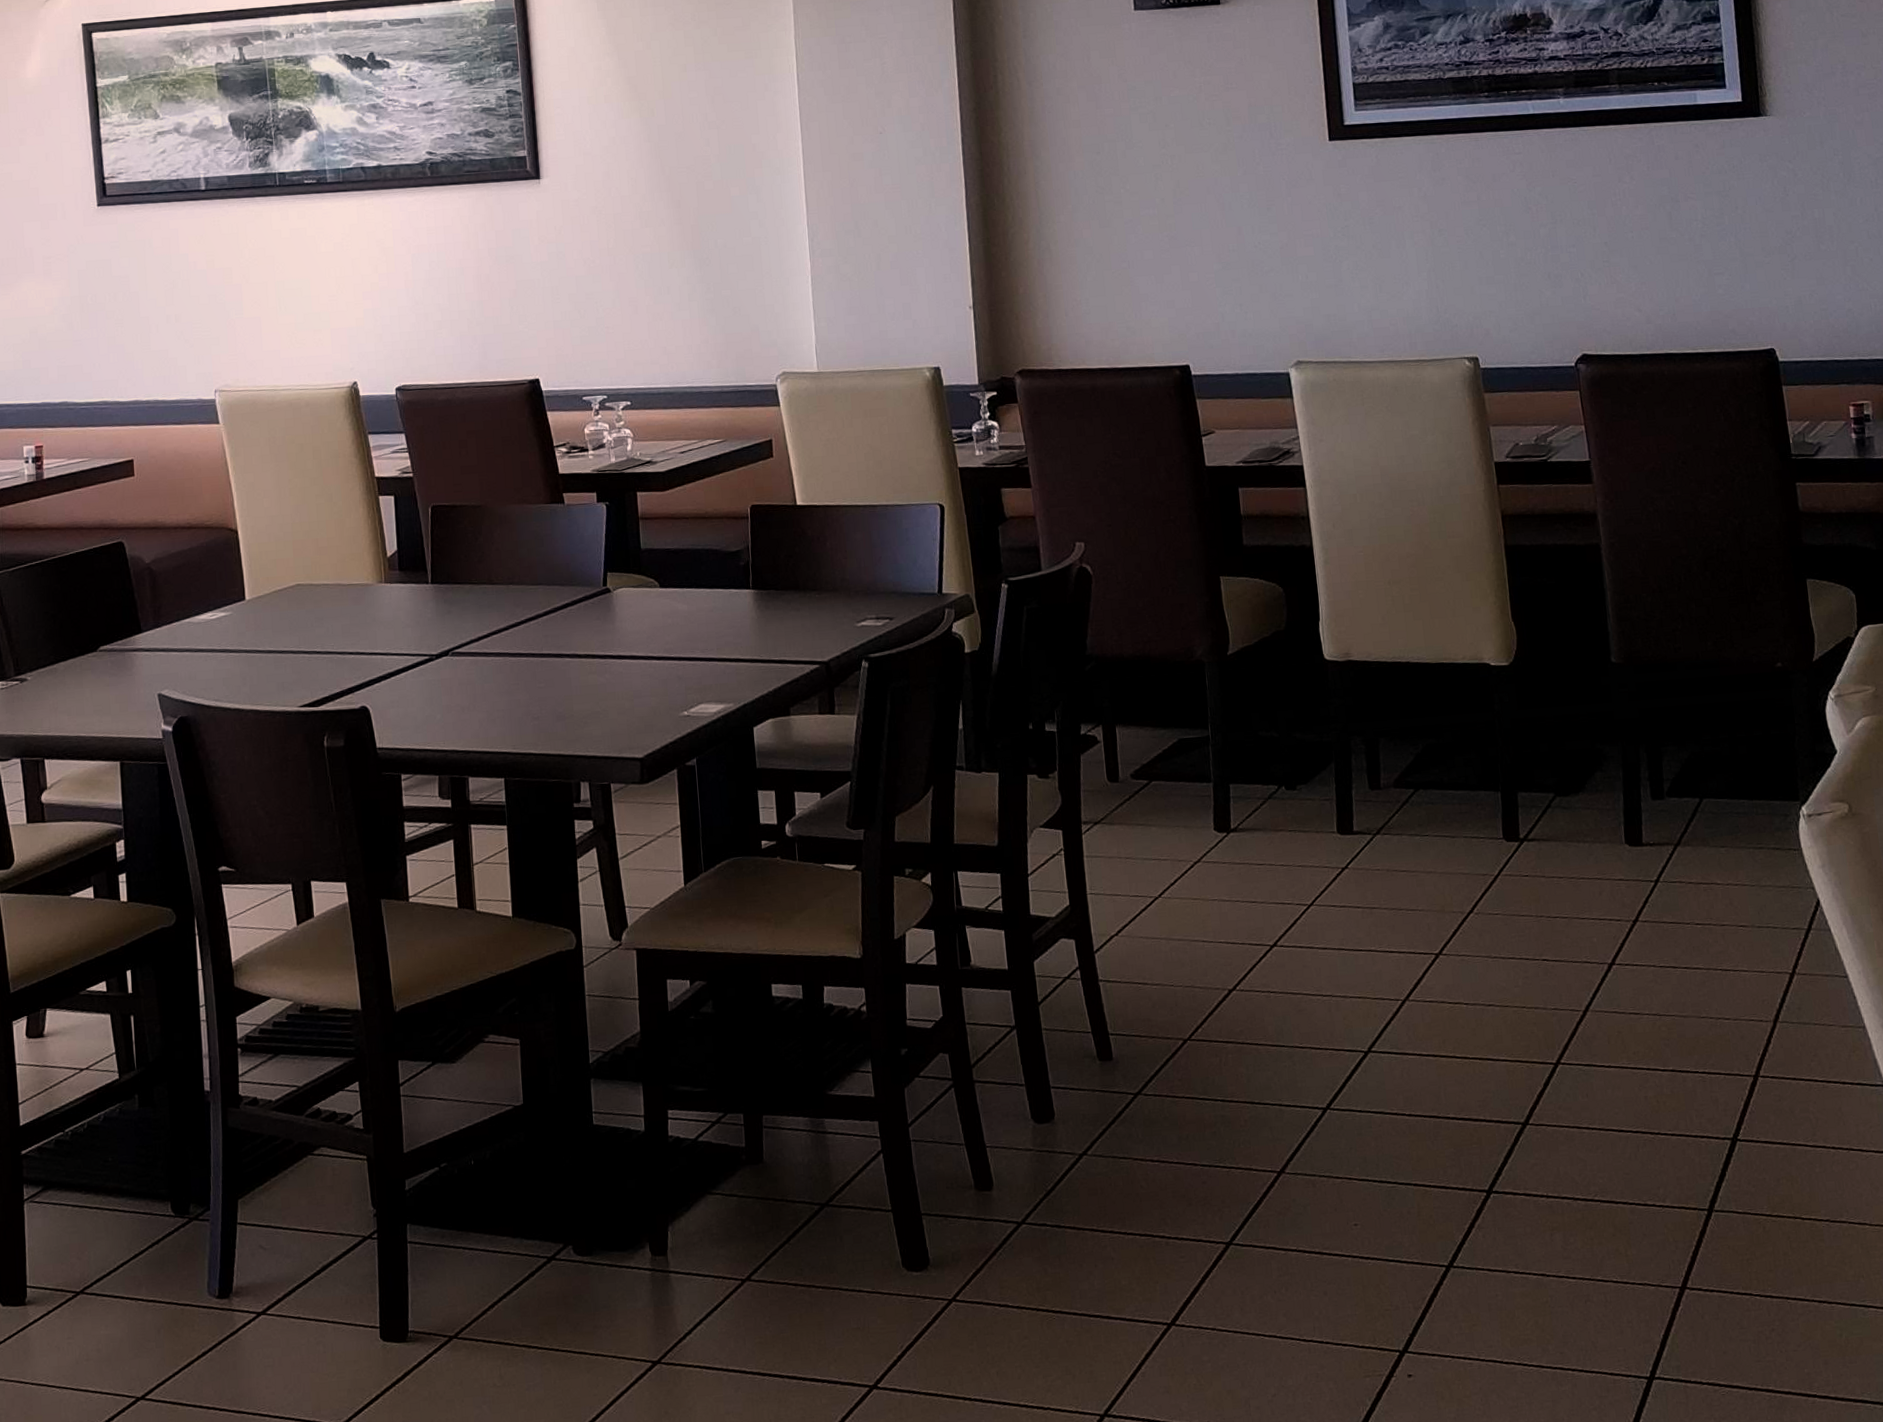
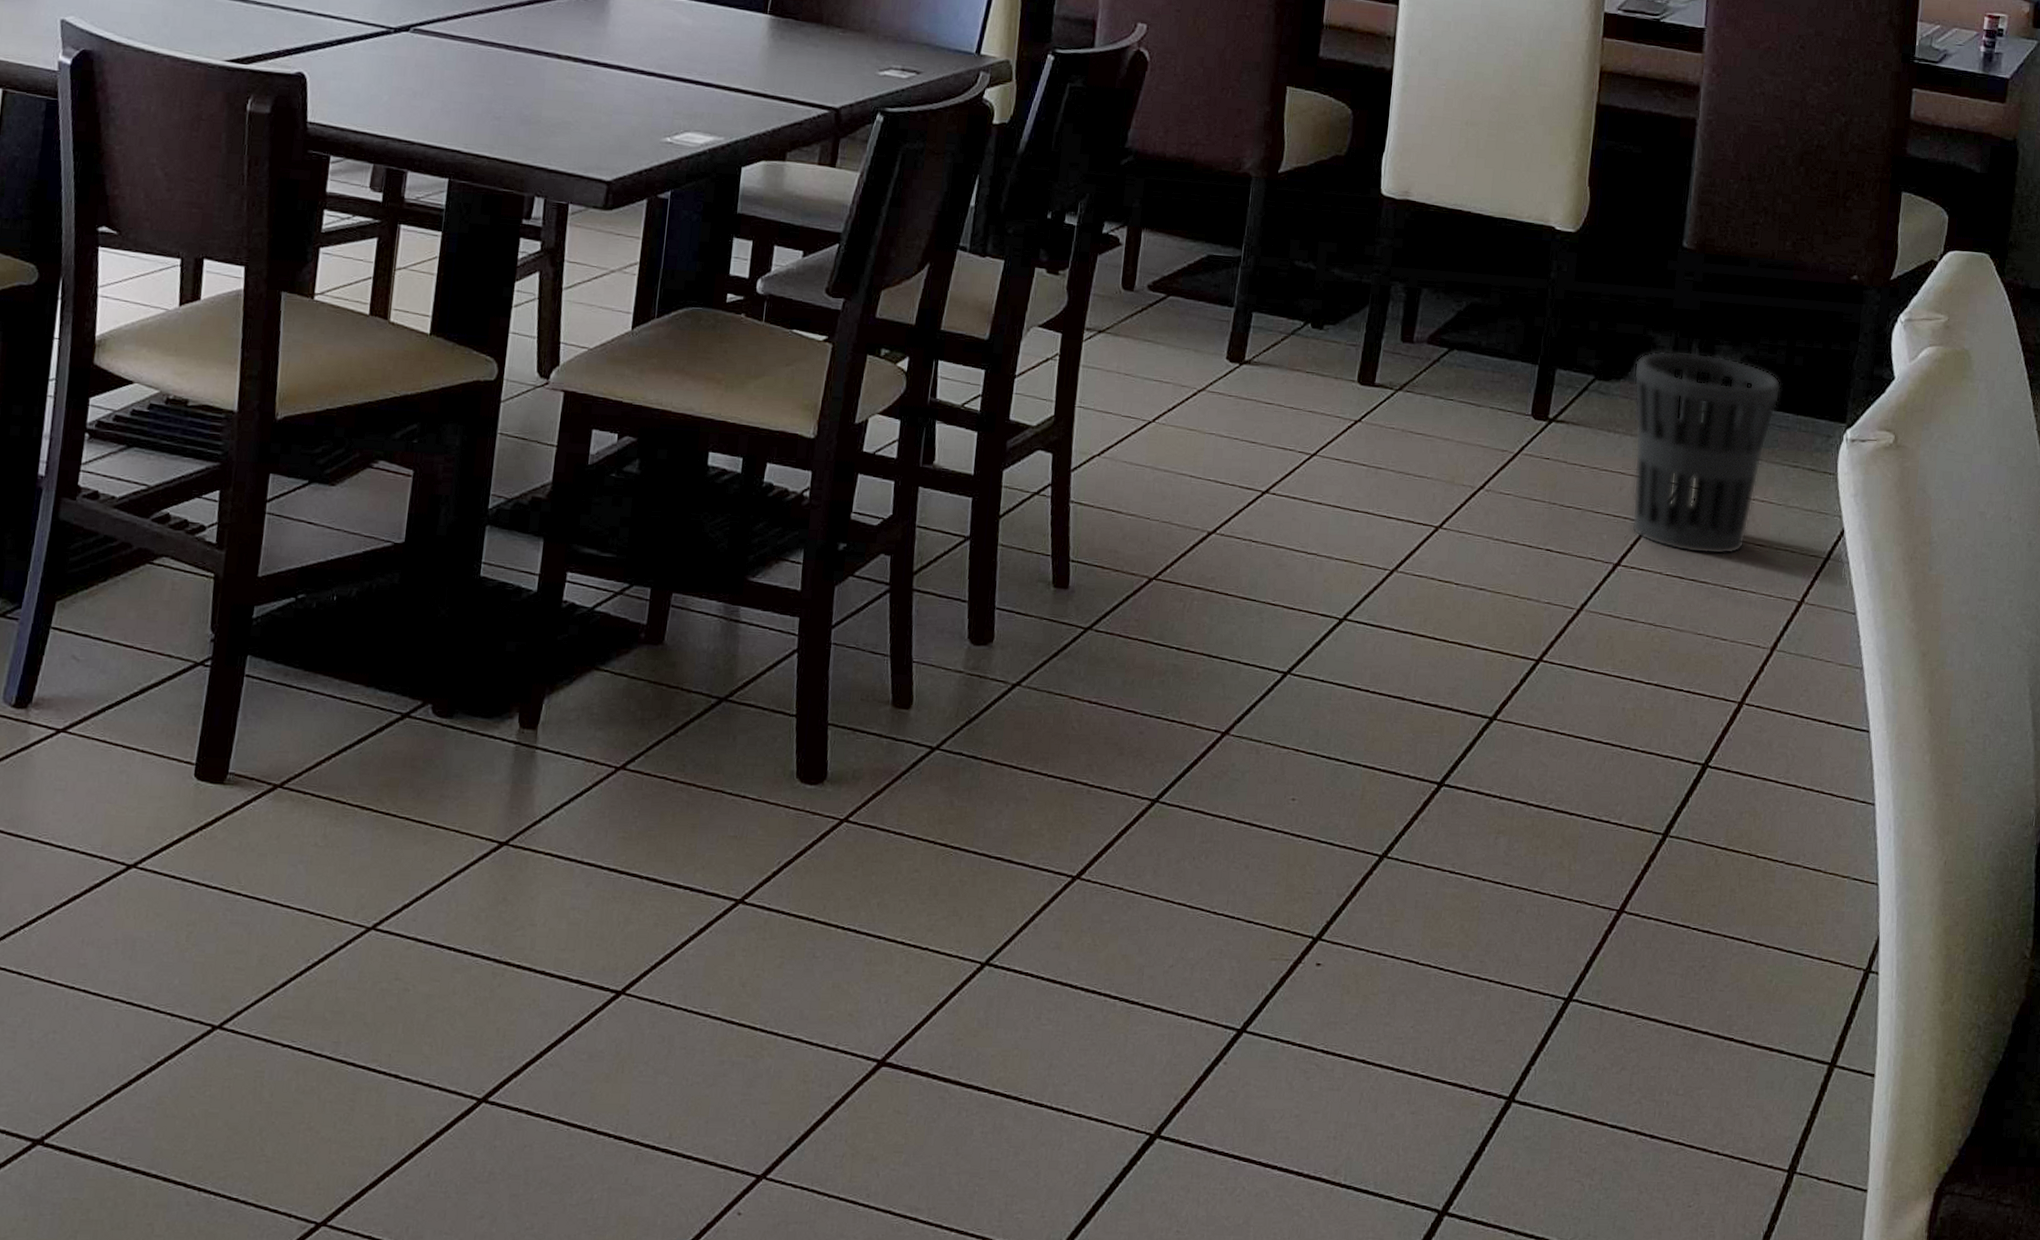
wastebasket: none [1589,756,1732,943] -> present [1631,350,1781,555]

